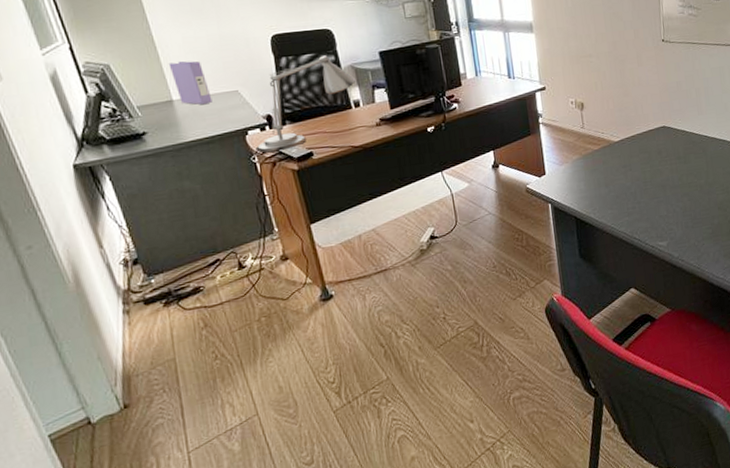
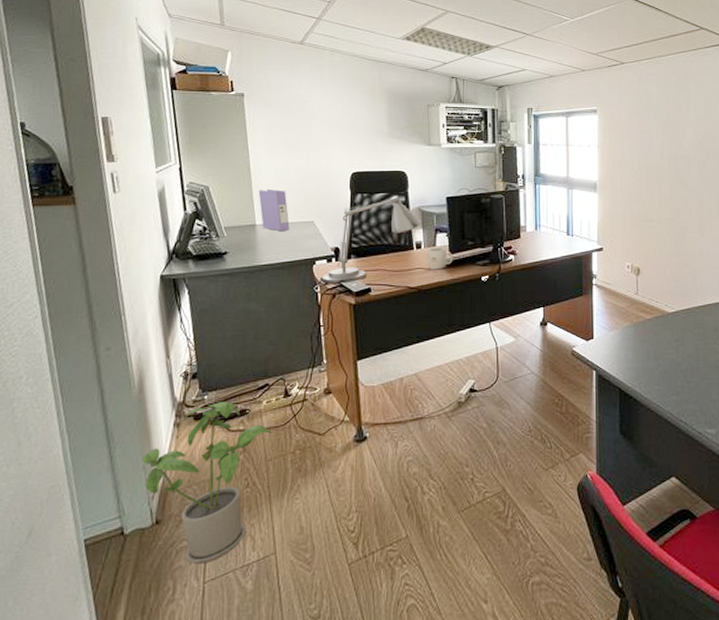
house plant: none [95,282,234,438] -> present [142,402,273,565]
mug: none [367,103,396,127] -> present [427,247,453,270]

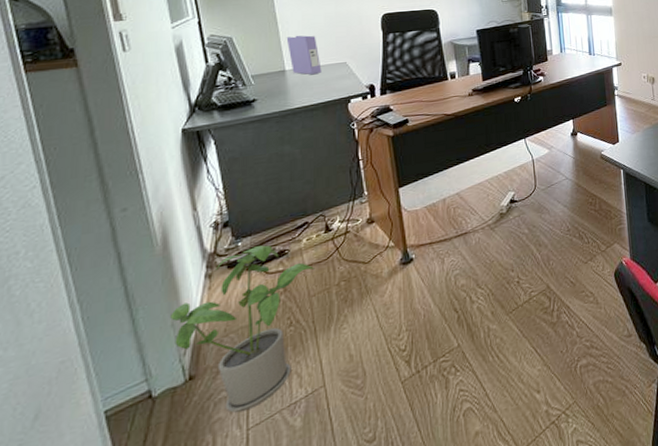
desk lamp: present [320,196,422,284] -> none [356,32,454,120]
mug: present [427,247,453,270] -> none [462,75,487,97]

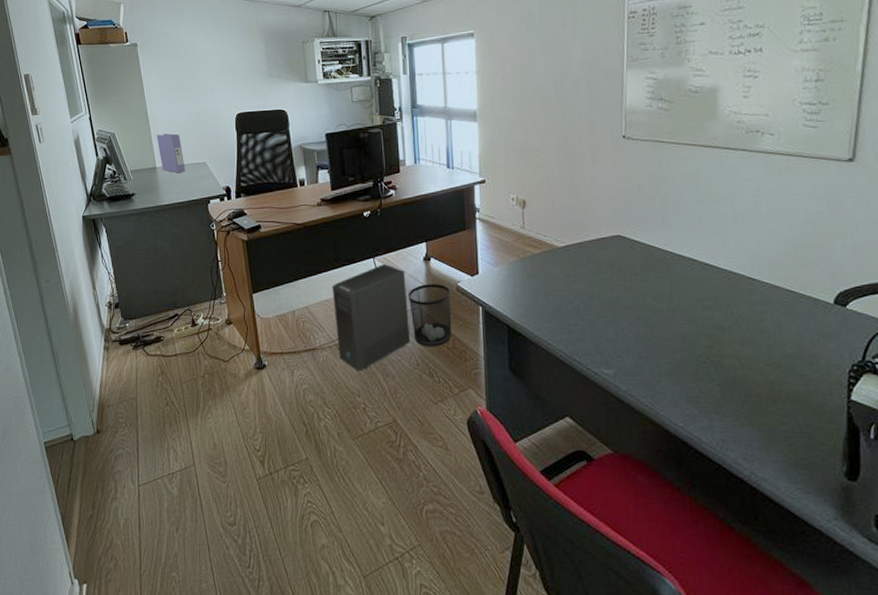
house plant: present [170,245,316,413] -> none [82,329,185,470]
computer tower: none [484,142,561,247] -> present [332,263,410,371]
waste bin: none [557,154,598,213] -> present [408,284,452,347]

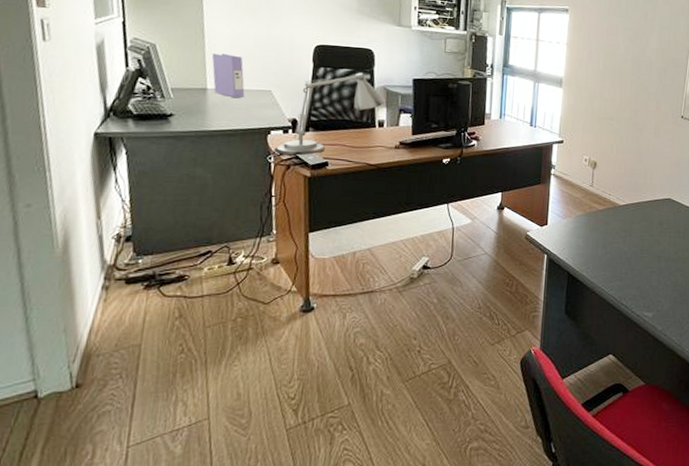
desk lamp: none [215,134,304,222] -> present [274,73,386,156]
computer tower: present [332,263,410,371] -> none [398,209,478,314]
waste bin: present [408,284,452,347] -> none [477,231,519,291]

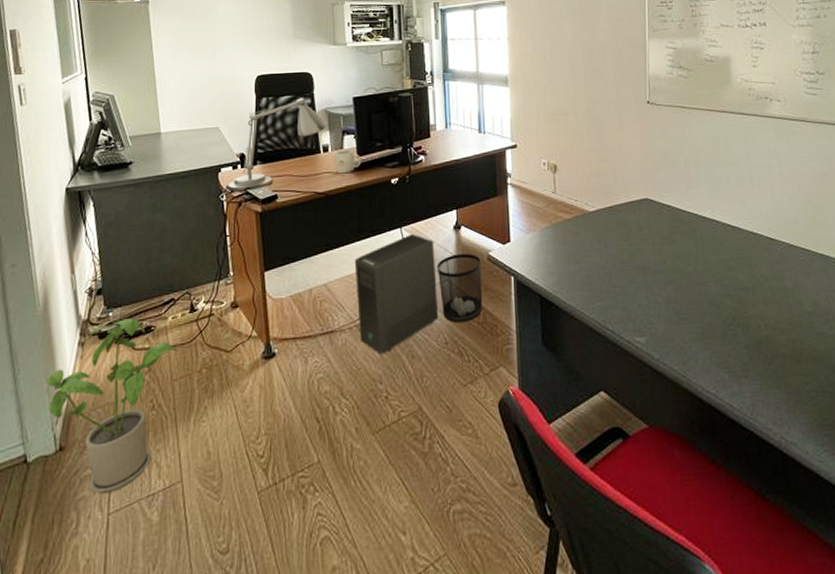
house plant: none [63,267,214,429] -> present [46,318,179,494]
binder: present [211,53,245,99] -> none [163,95,195,139]
mug: none [389,127,416,150] -> present [335,149,362,174]
computer tower: none [398,209,478,314] -> present [354,233,438,355]
waste bin: none [477,231,519,291] -> present [436,253,483,323]

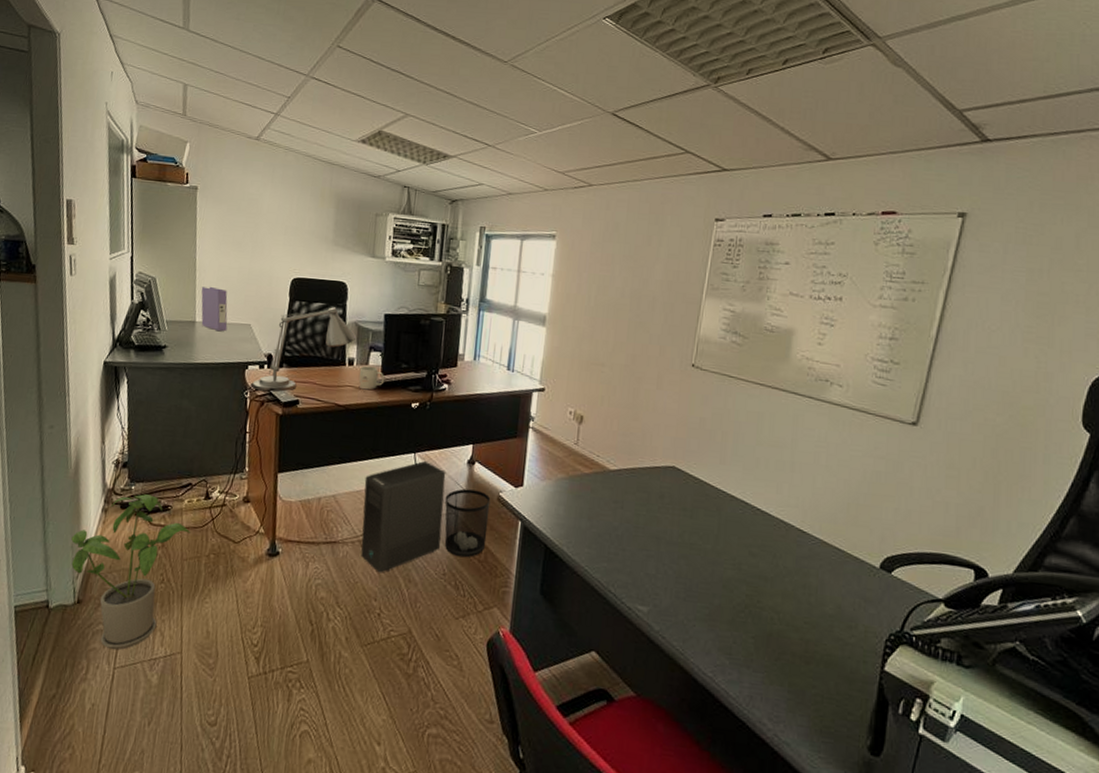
binder: none [163,95,195,139] -> present [201,286,228,332]

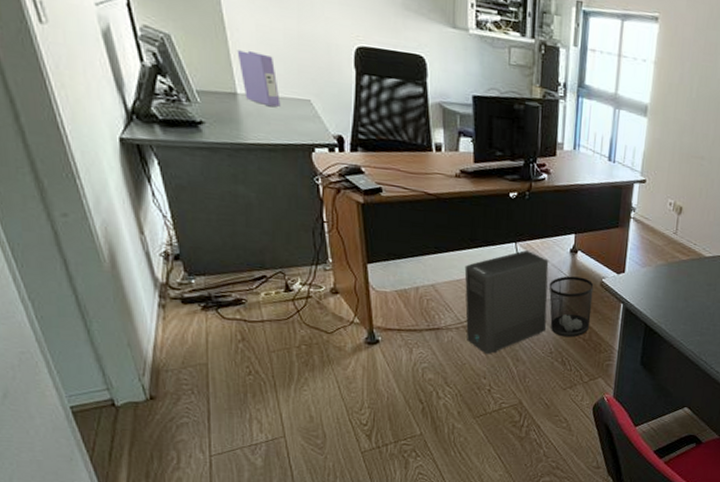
house plant: present [71,494,191,650] -> none [126,288,275,440]
desk lamp: present [250,307,357,393] -> none [321,84,442,179]
mug: present [358,366,385,391] -> none [448,152,479,179]

